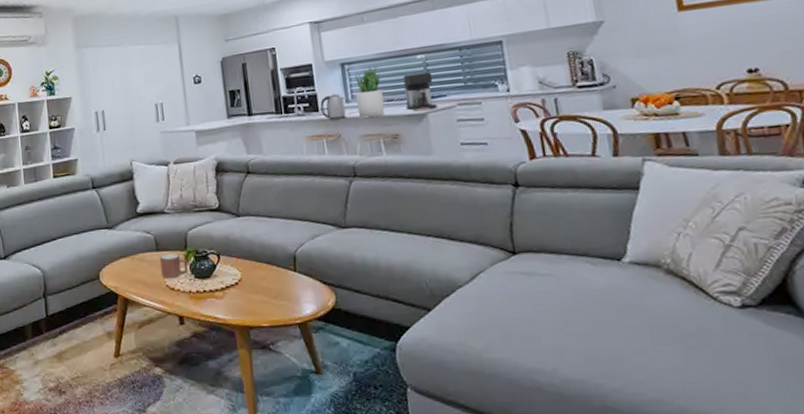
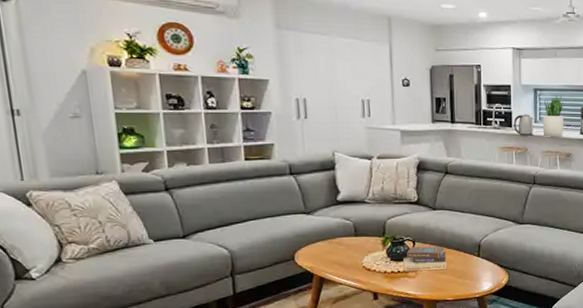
mug: present [160,253,188,280] -> none [358,239,385,262]
books: none [208,260,259,292] -> present [403,246,447,272]

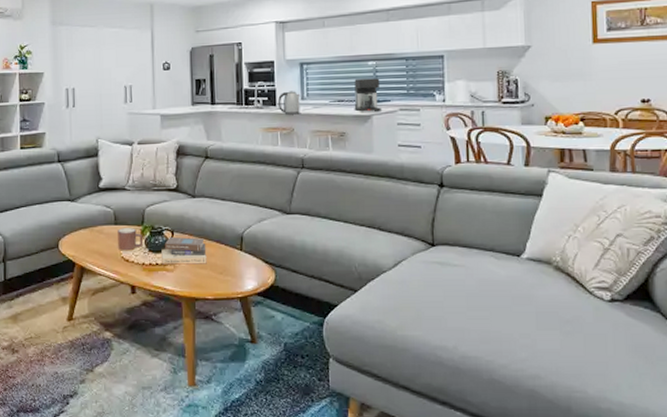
mug: none [358,239,385,262] -> present [118,228,143,252]
planter: present [542,95,564,137] -> none [310,68,336,115]

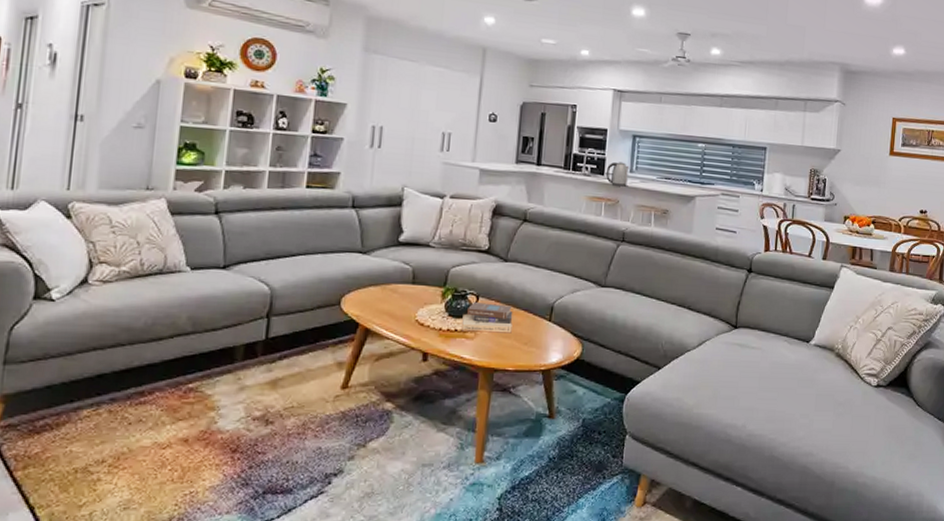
mug: present [118,228,143,252] -> none [413,288,444,316]
coffee maker: present [354,78,381,112] -> none [679,159,707,193]

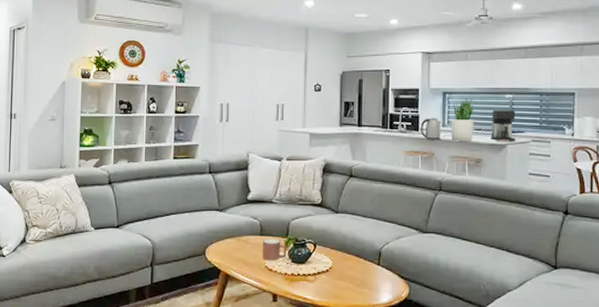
mug: none [413,288,444,316] -> present [263,239,287,262]
books: present [461,301,513,334] -> none [303,249,346,277]
planter: none [638,144,665,191] -> present [451,99,475,142]
coffee maker: none [679,159,707,193] -> present [490,110,516,141]

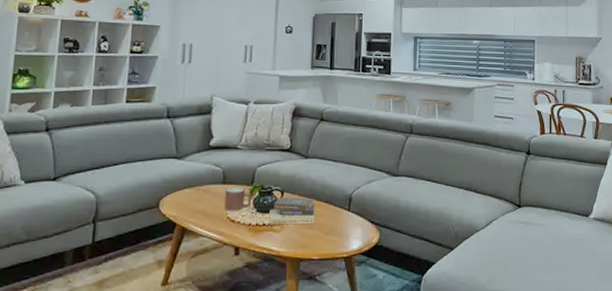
books: none [303,249,346,277] -> present [269,196,315,225]
kettle: present [421,118,441,140] -> none [393,62,412,83]
planter: present [451,99,475,142] -> none [421,43,444,85]
coffee maker: present [490,110,516,141] -> none [459,55,482,85]

